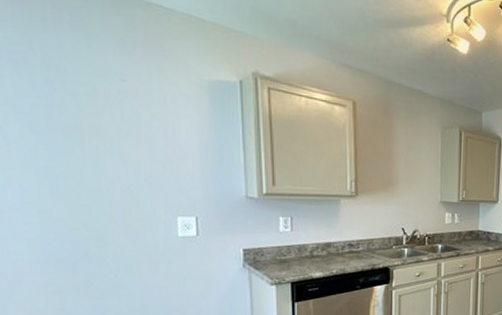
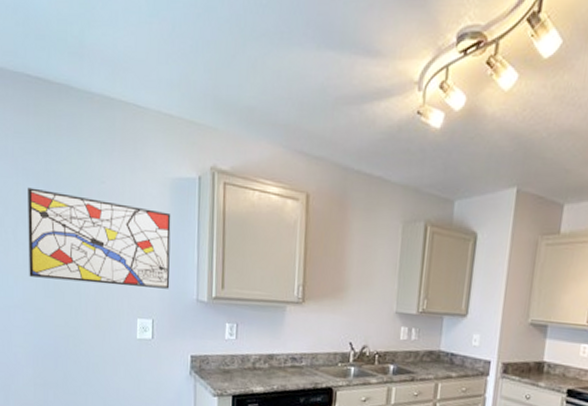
wall art: none [19,81,214,187] -> present [28,187,171,289]

